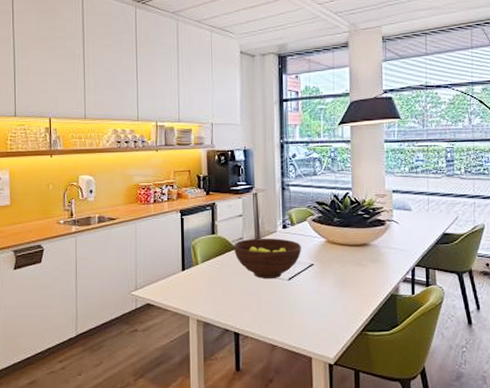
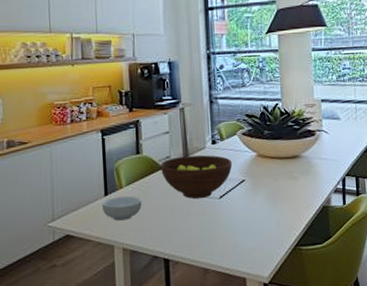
cereal bowl: none [179,272,216,294] -> present [101,196,142,221]

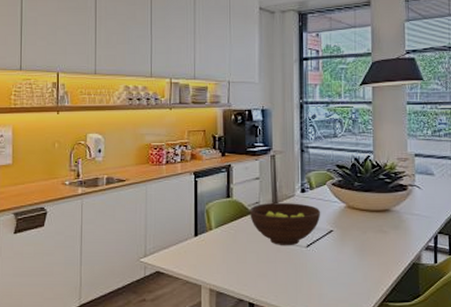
cereal bowl: present [101,196,142,221] -> none [191,238,230,262]

